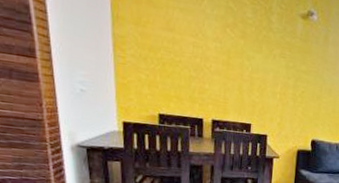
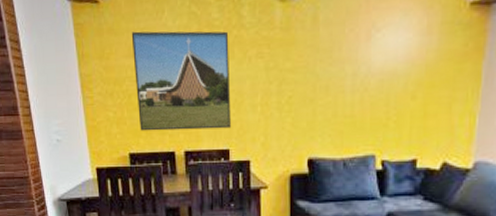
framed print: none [170,8,259,108] -> present [131,31,231,131]

